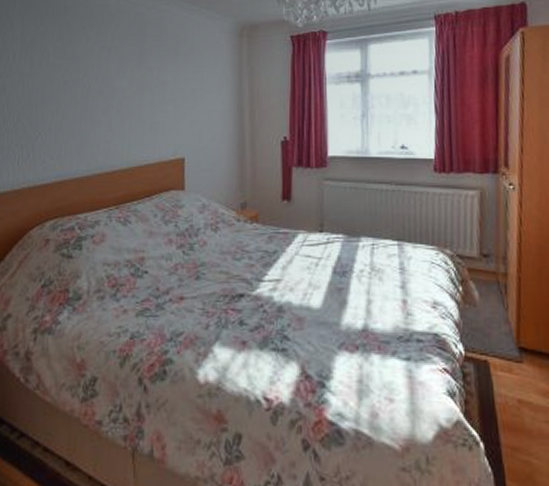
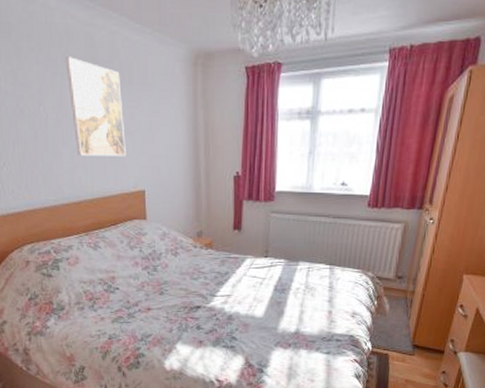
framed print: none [114,33,167,124] -> present [65,57,126,157]

